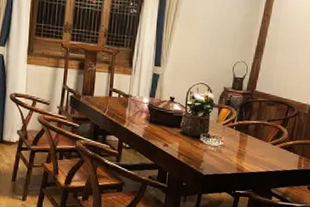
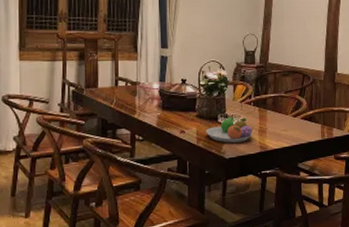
fruit bowl: none [187,137,233,162] -> present [206,117,253,143]

